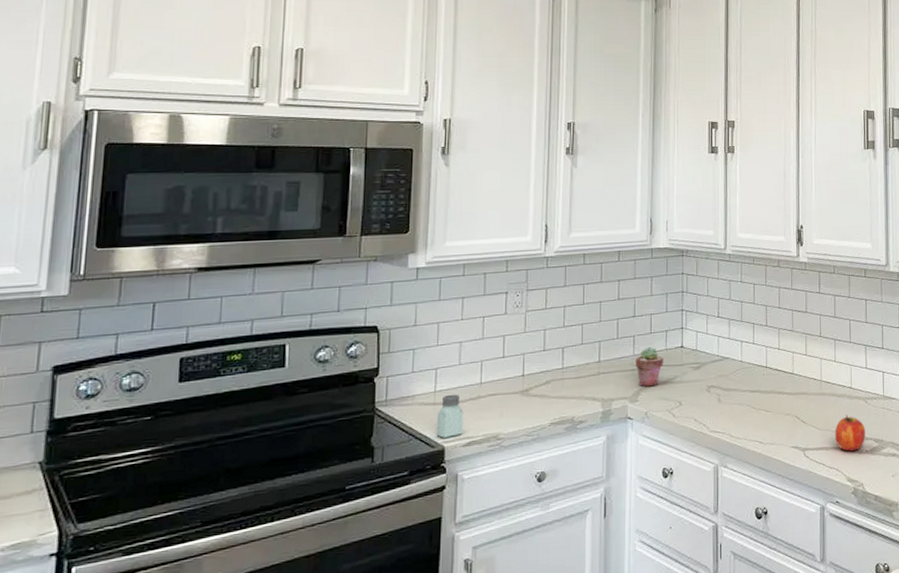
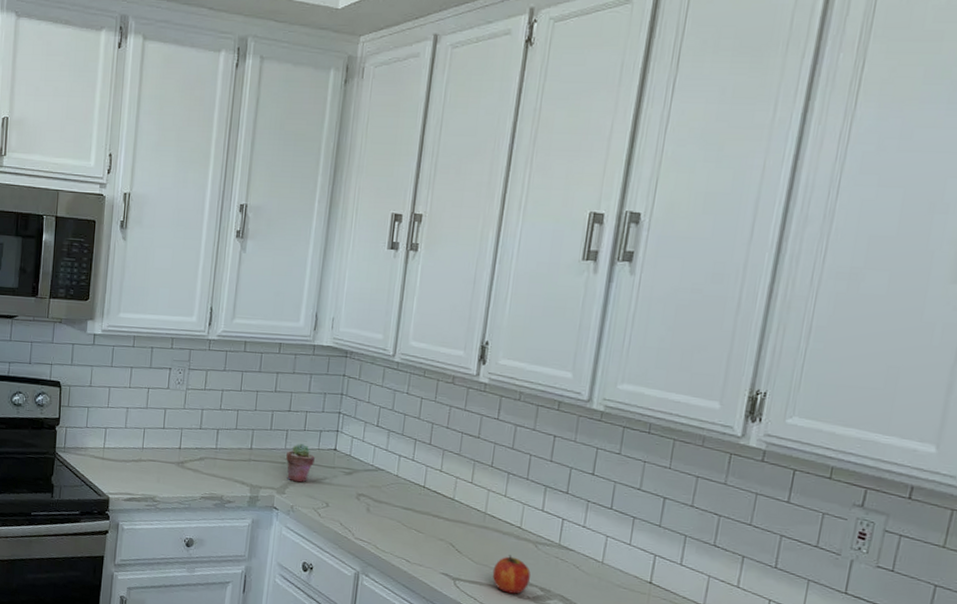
saltshaker: present [436,394,463,438] -> none [103,452,126,491]

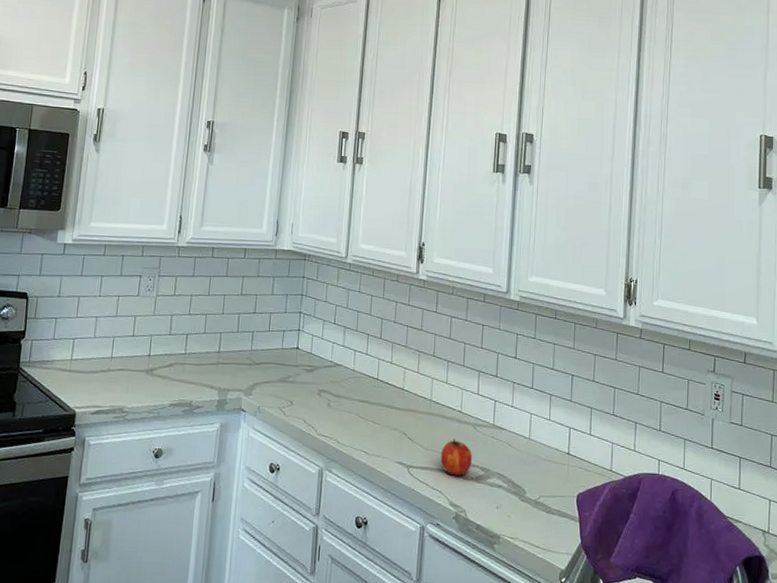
potted succulent: present [286,443,315,483] -> none [252,343,279,383]

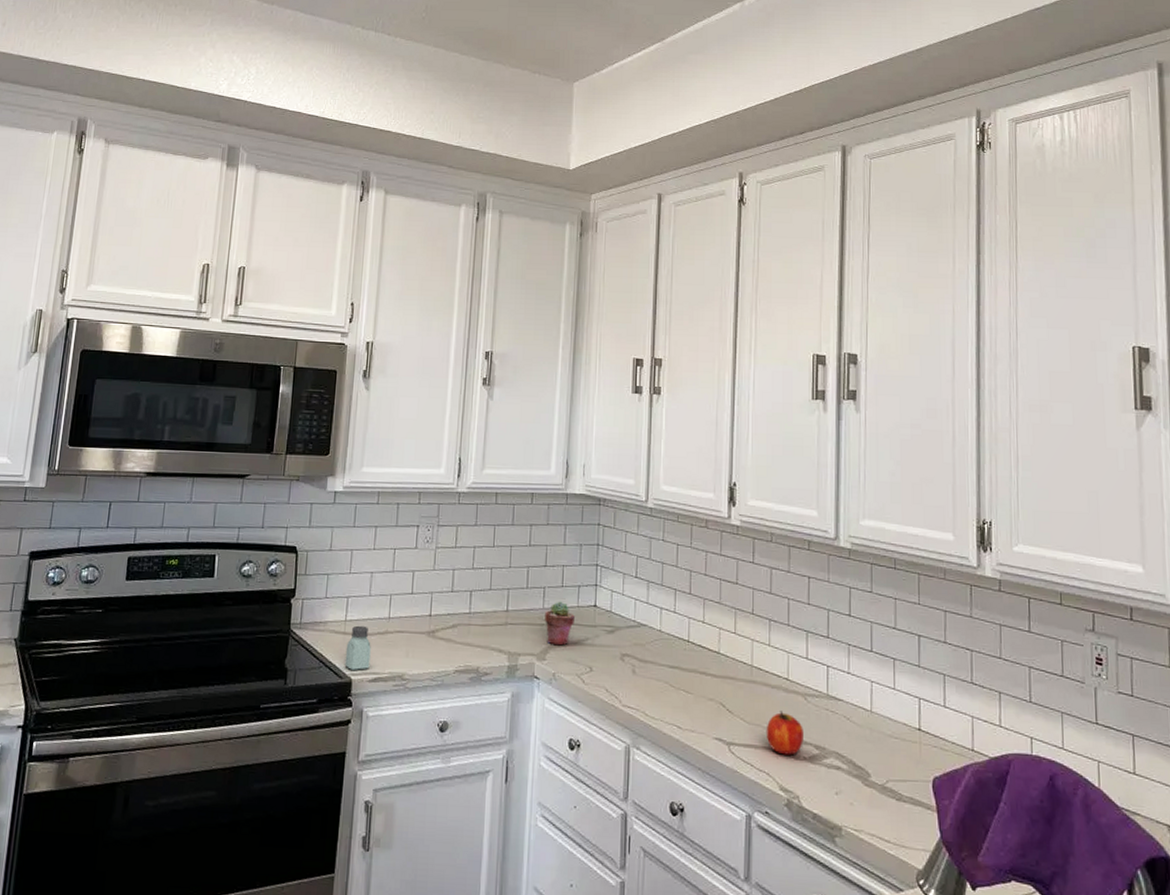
saltshaker: none [69,364,94,404] -> present [345,625,371,670]
potted succulent: none [252,343,279,383] -> present [545,601,575,646]

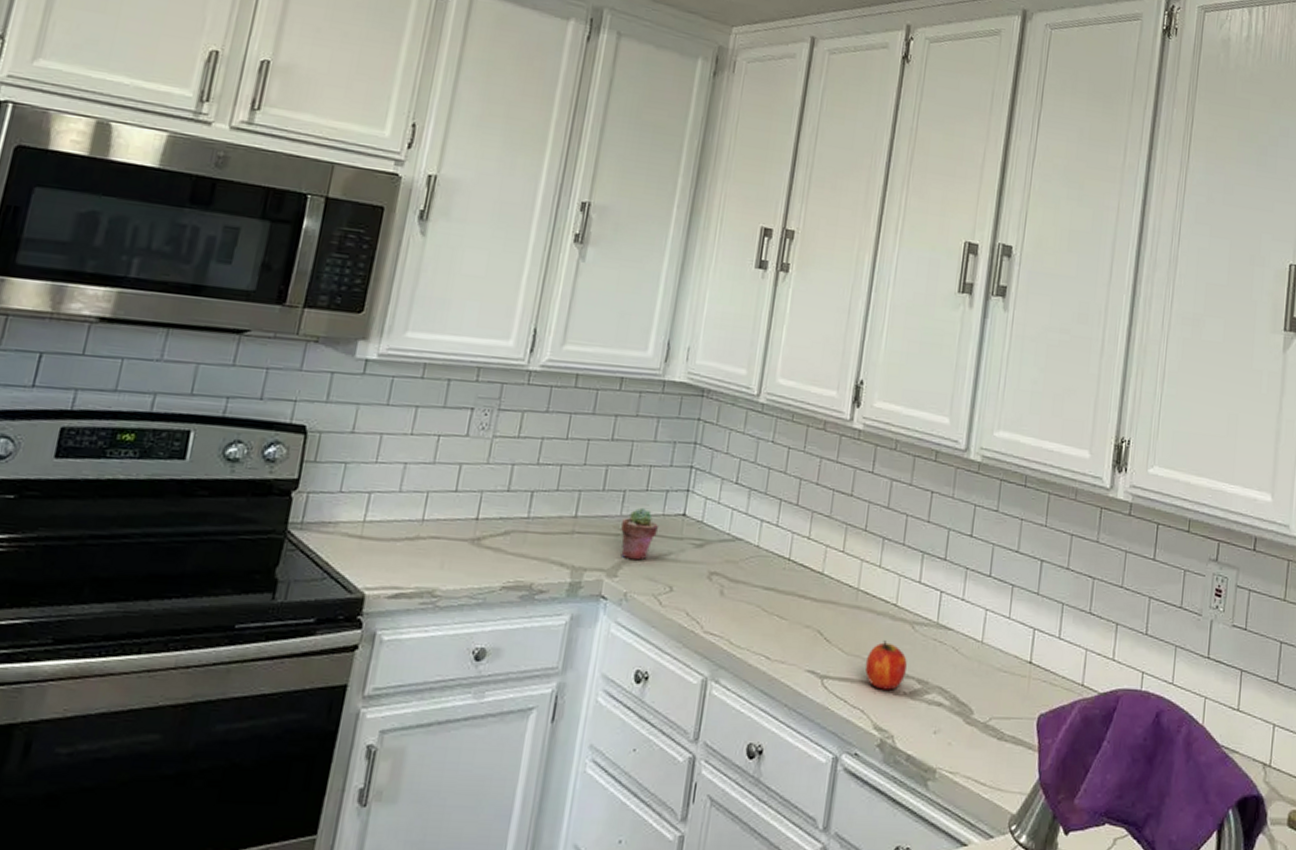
saltshaker: present [345,625,371,670] -> none [357,528,396,584]

